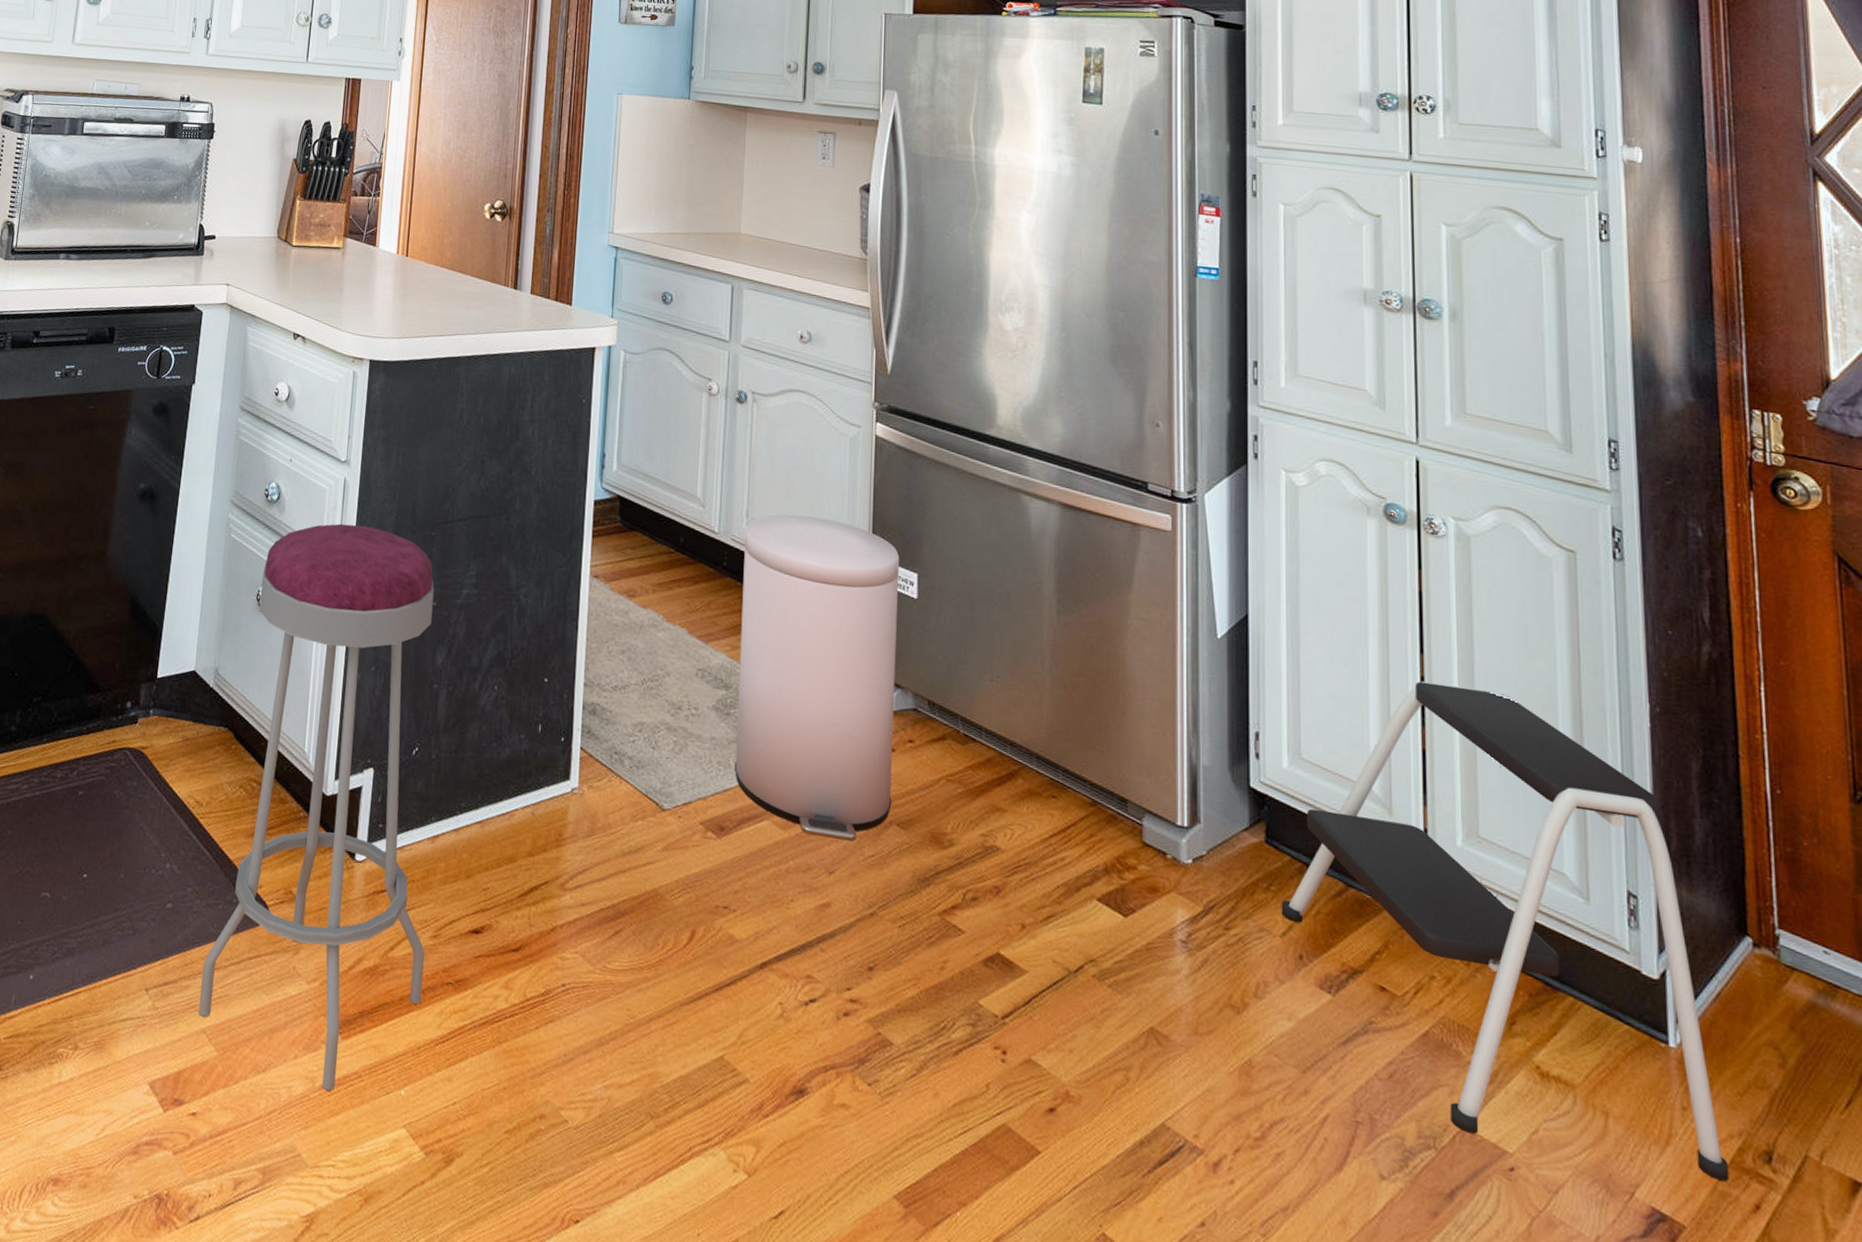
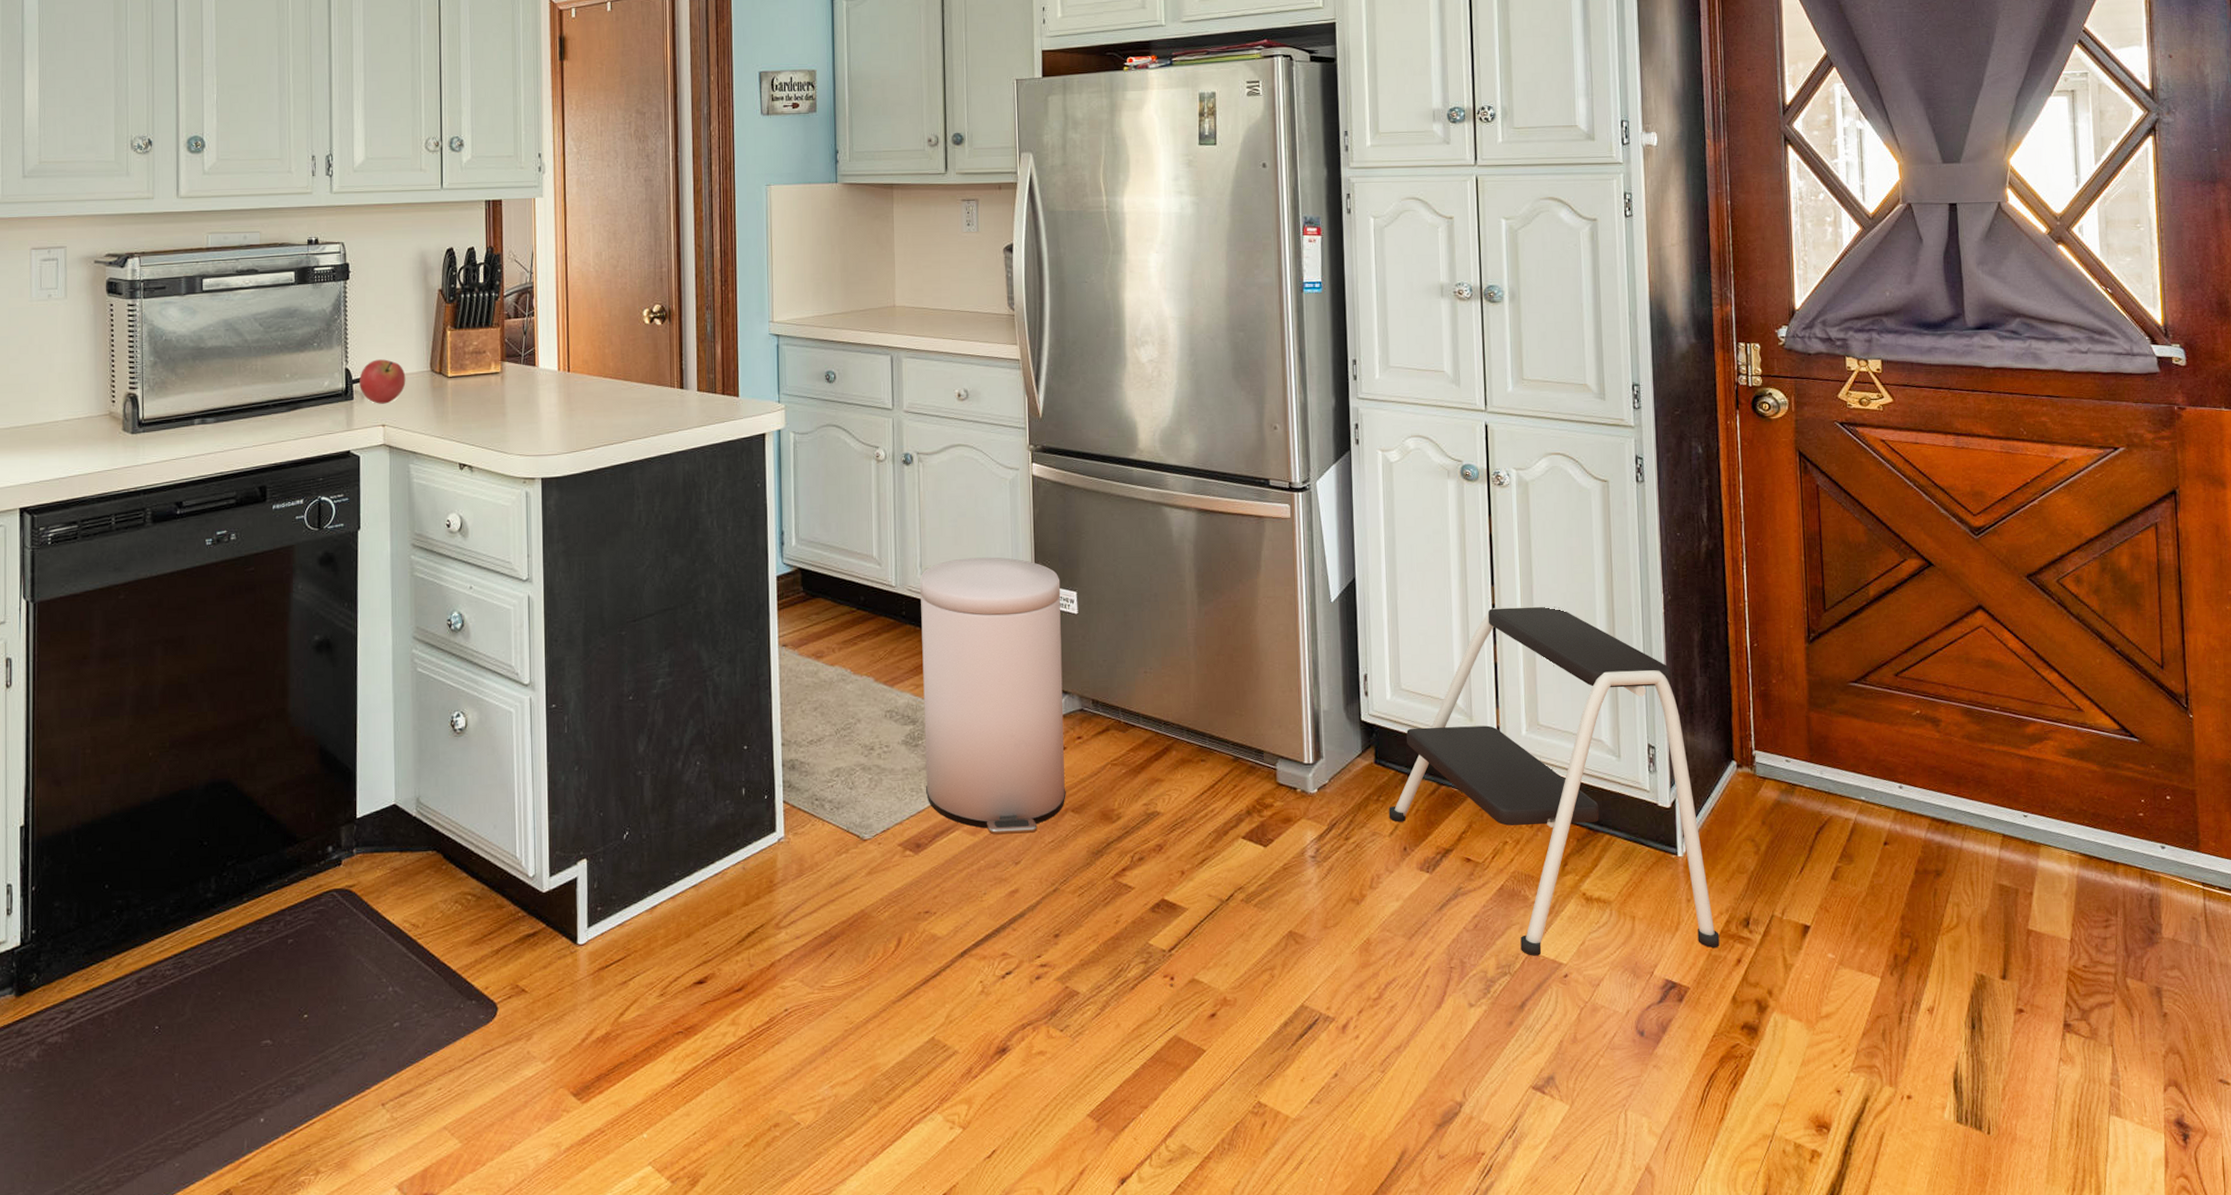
bar stool: present [199,523,434,1091] -> none [438,637,655,1151]
fruit: none [210,219,254,264] -> present [359,359,406,404]

